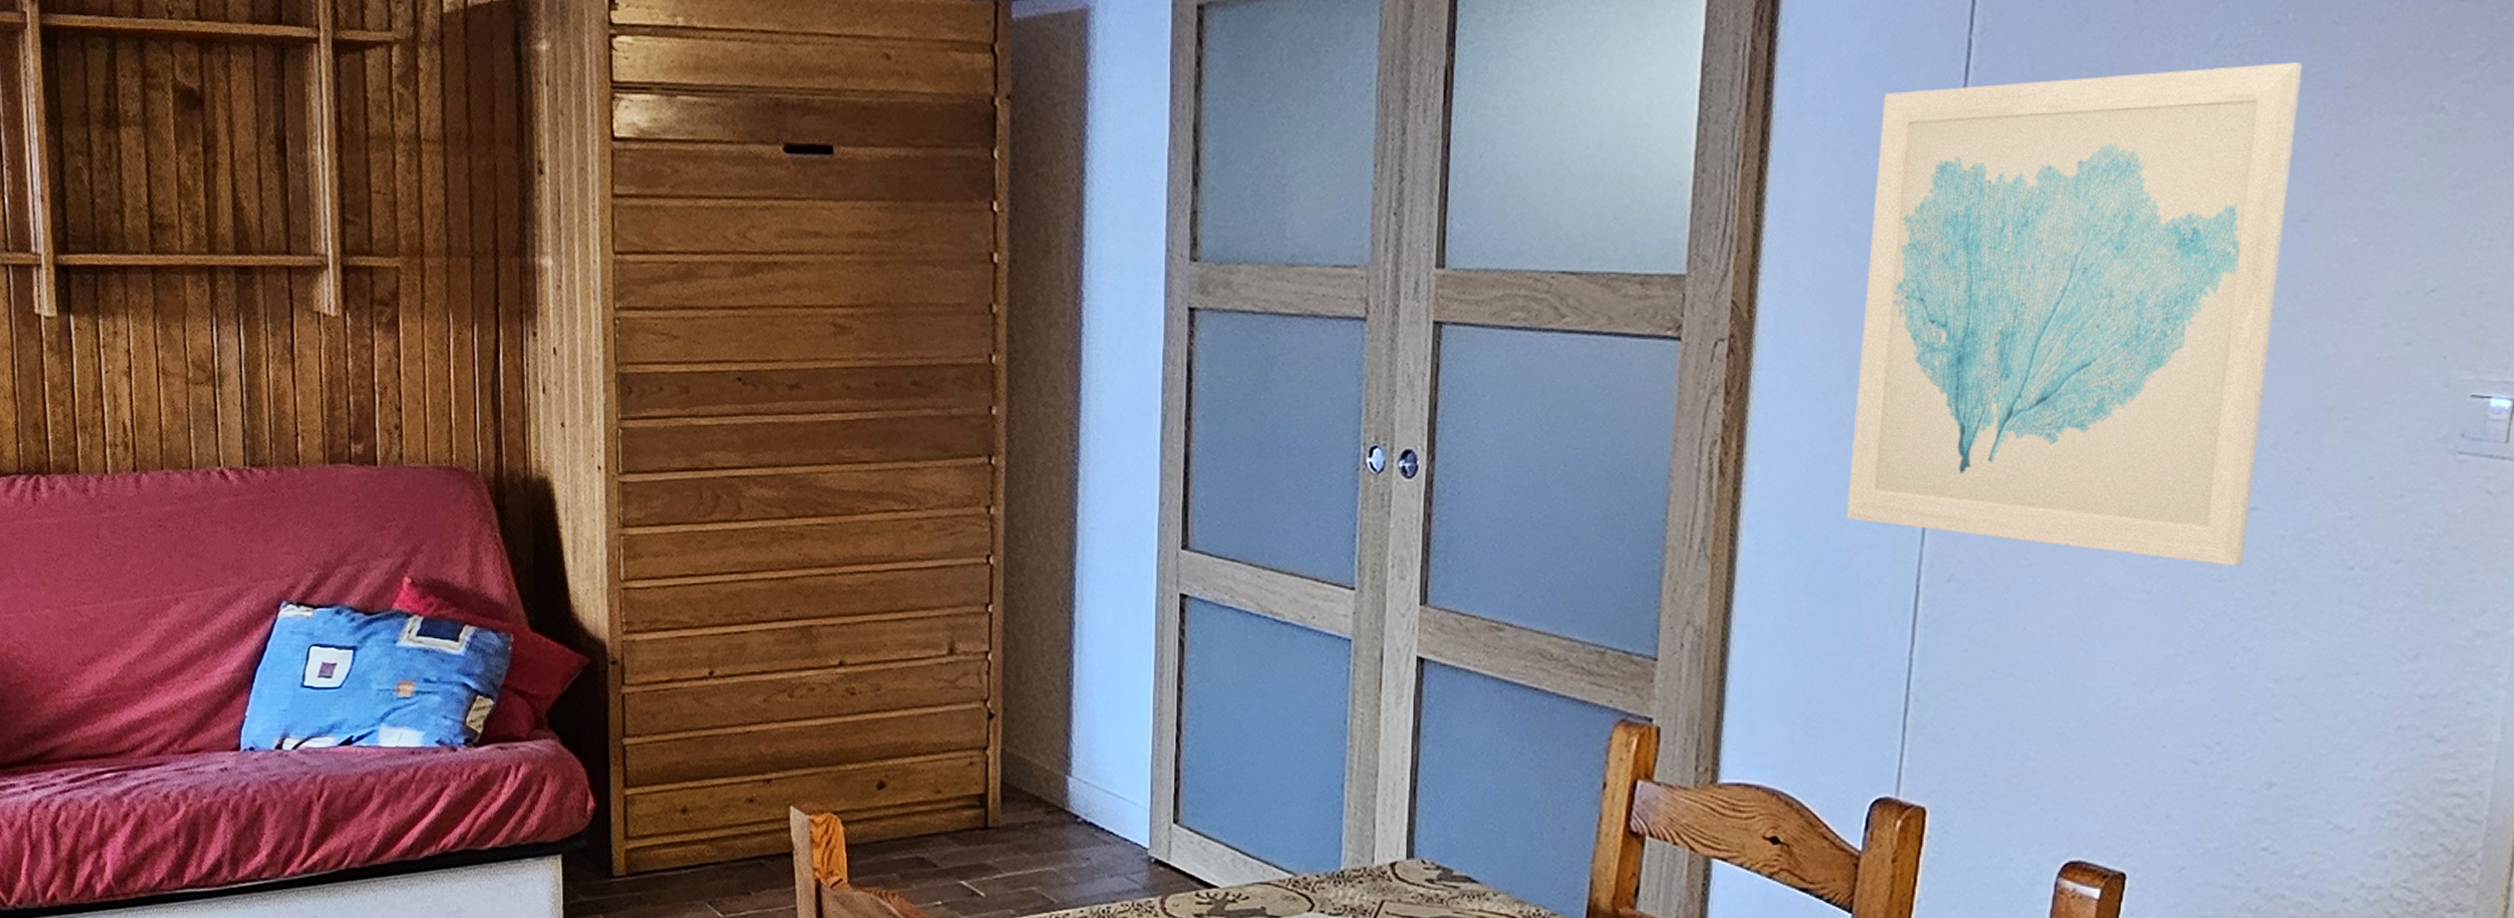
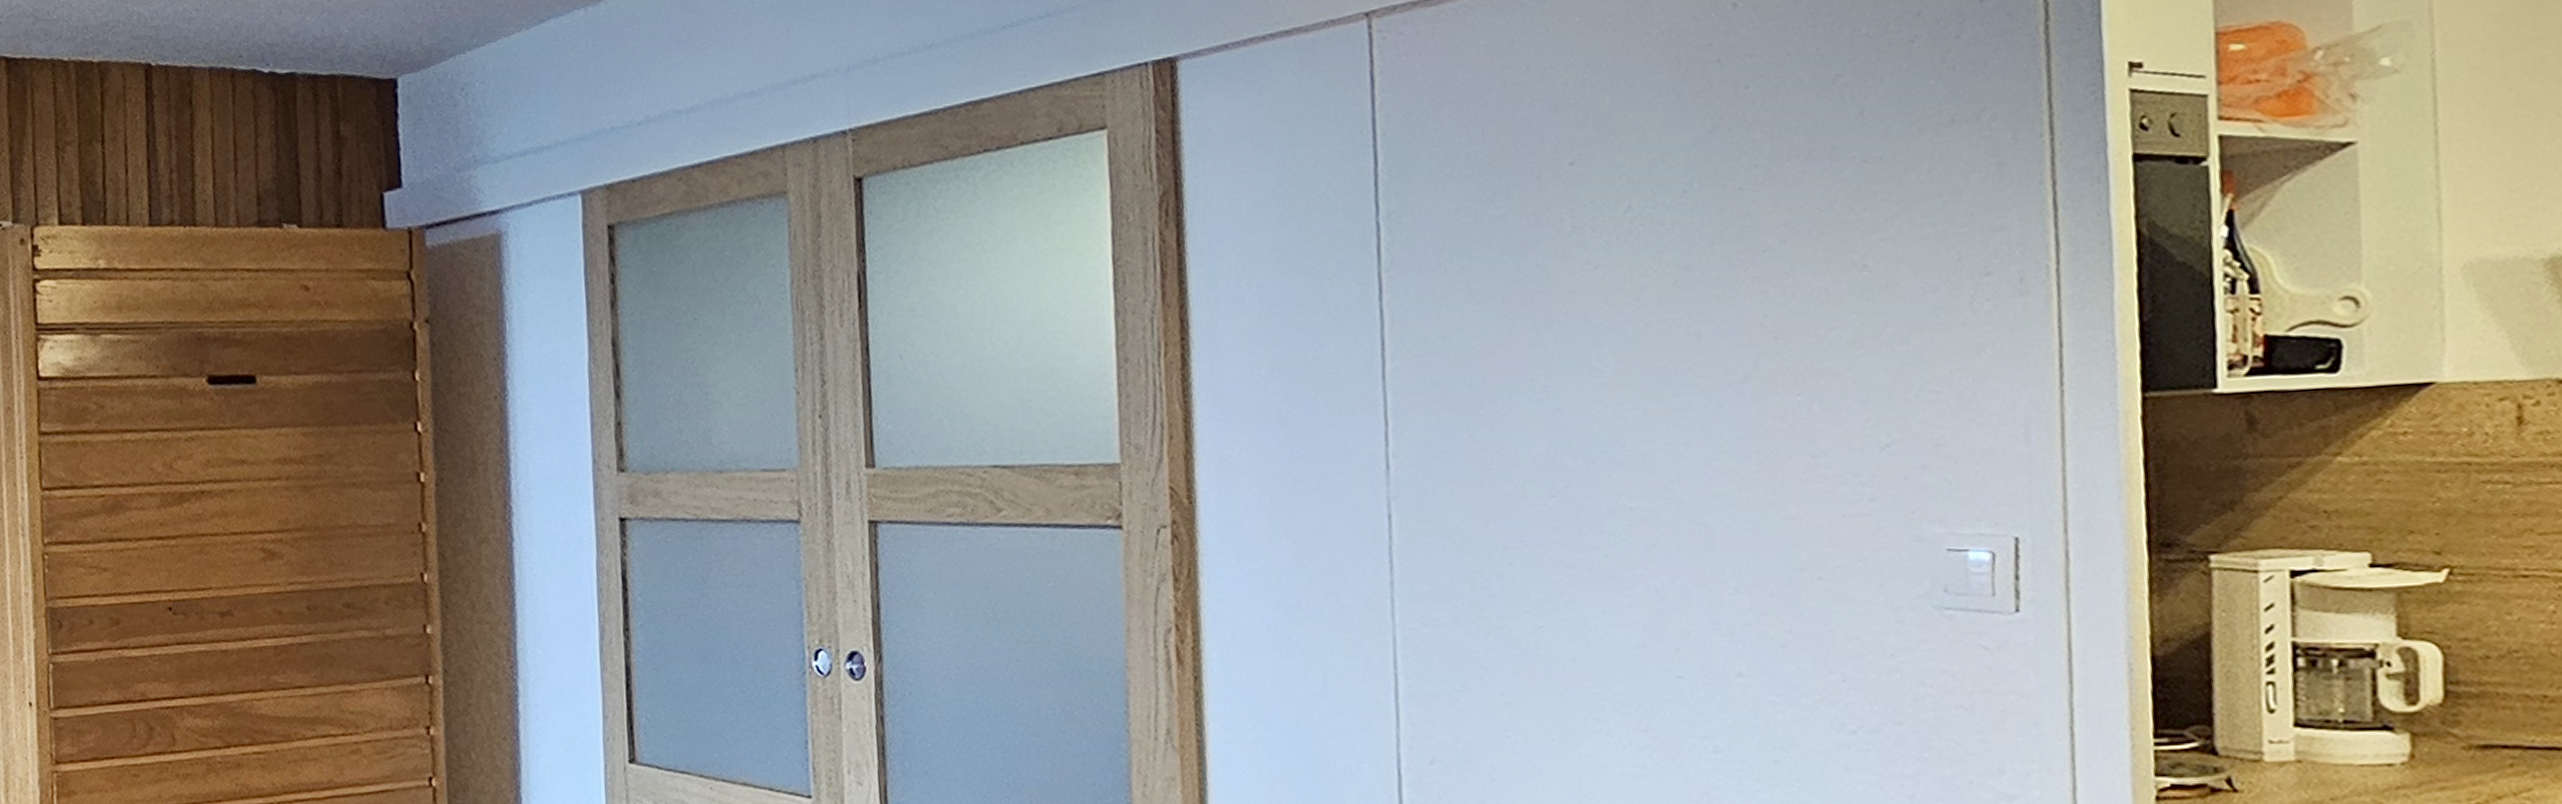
wall art: present [1846,62,2303,567] -> none [1298,229,1738,736]

